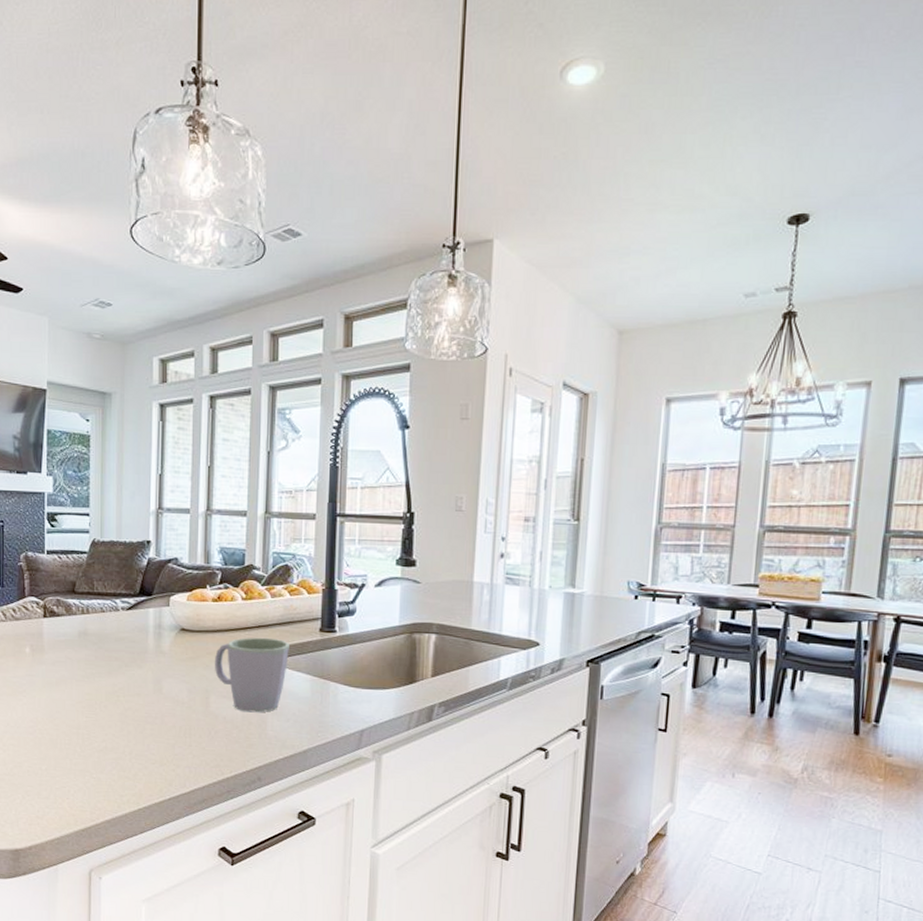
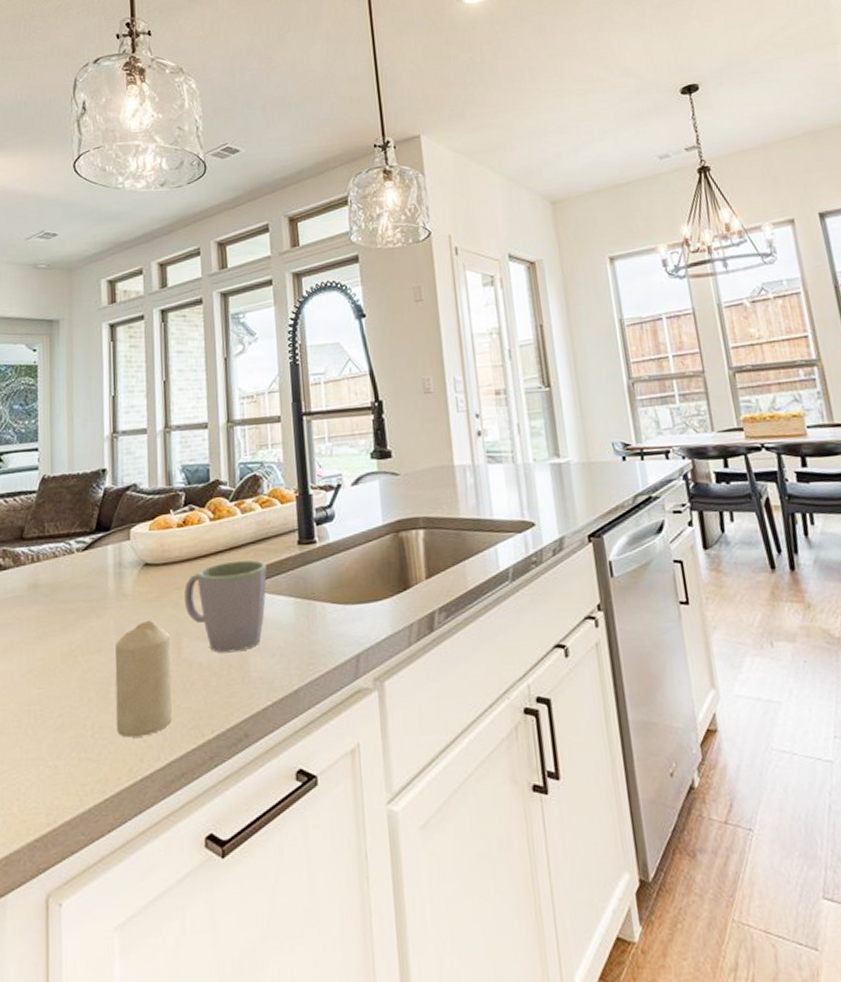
candle: none [151,676,199,767] -> present [115,621,172,738]

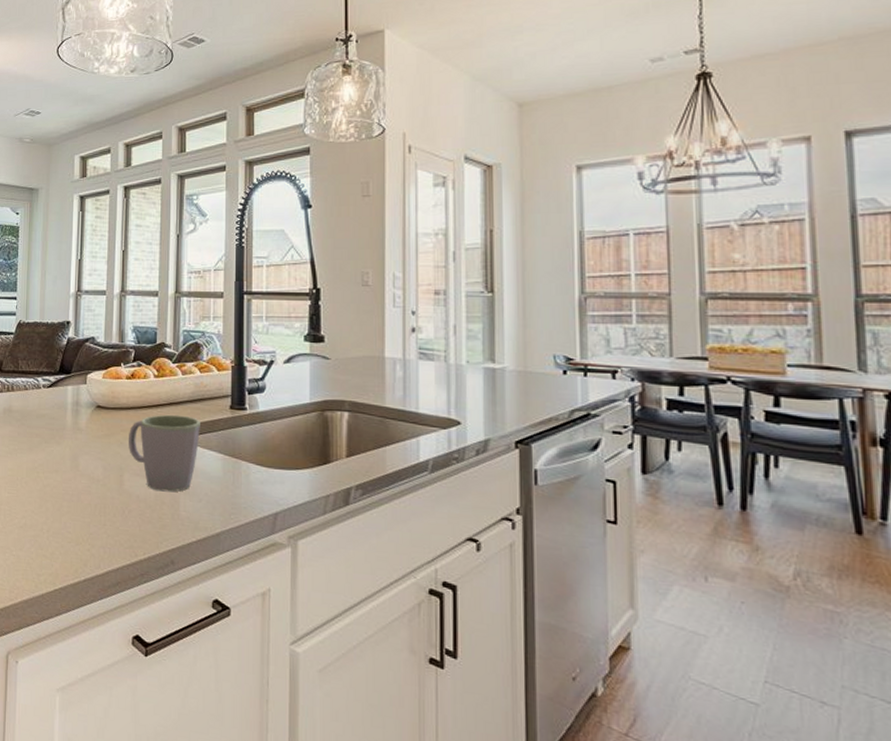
candle: present [115,621,172,738] -> none [67,453,114,547]

